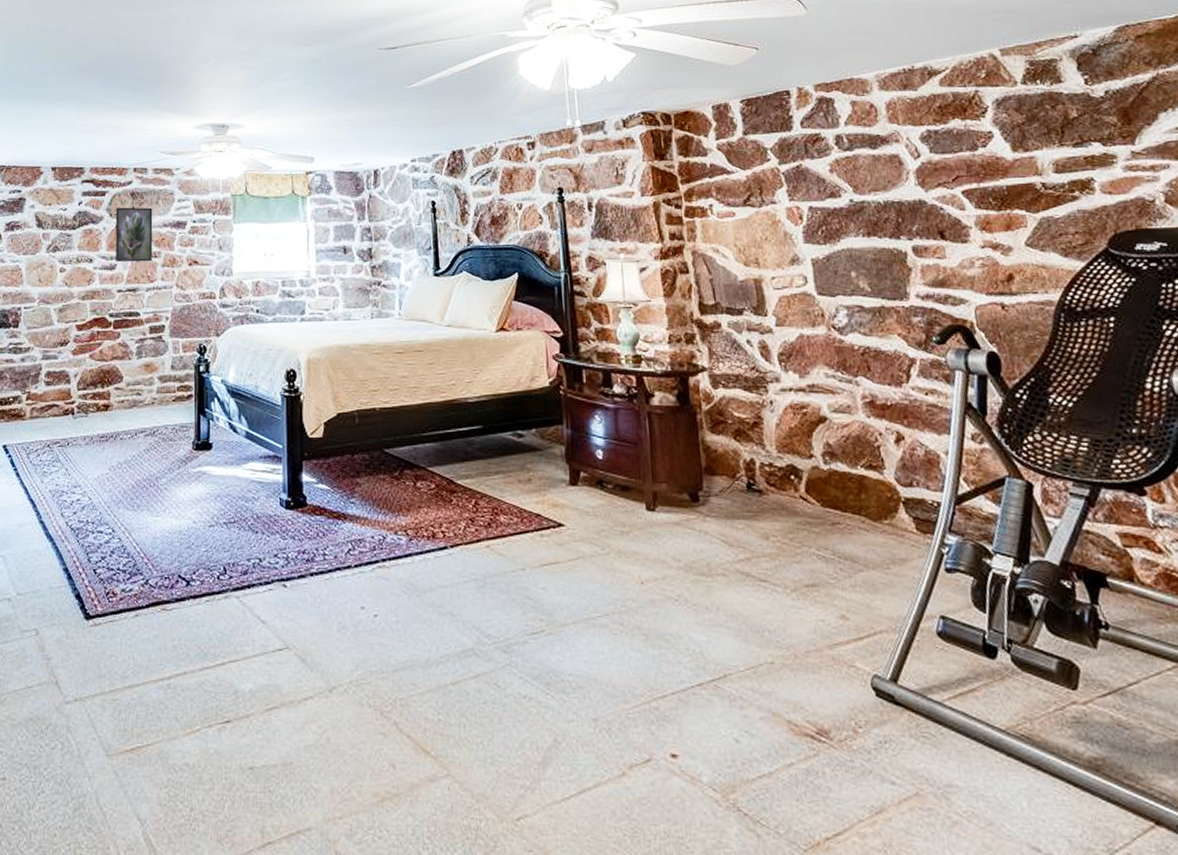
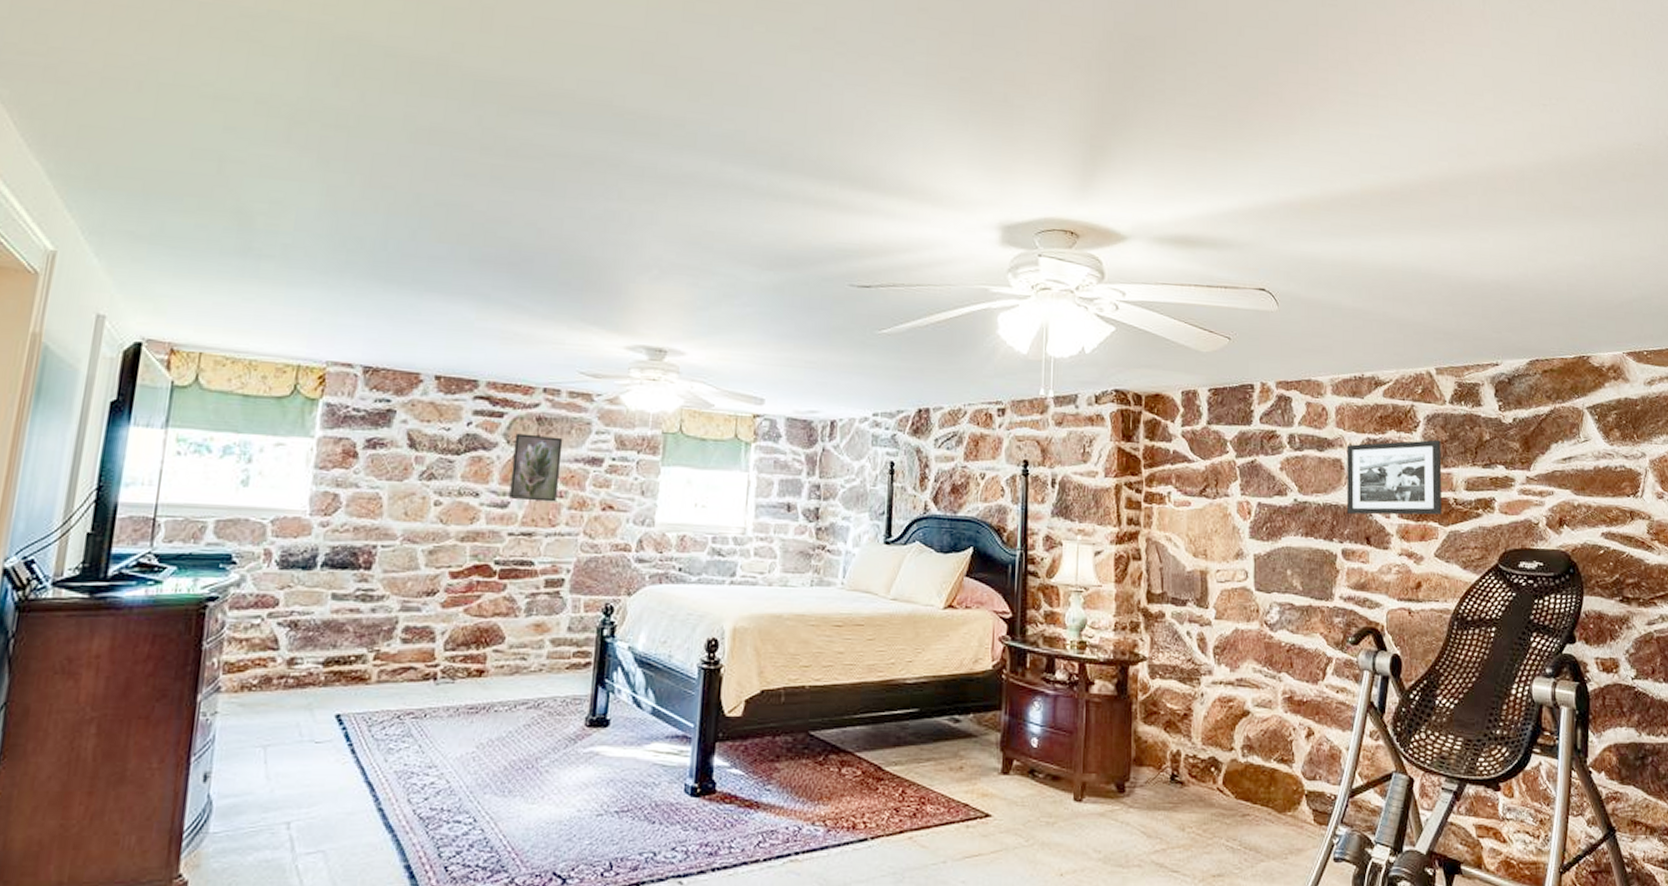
picture frame: none [903,123,1029,209] -> present [1346,439,1442,515]

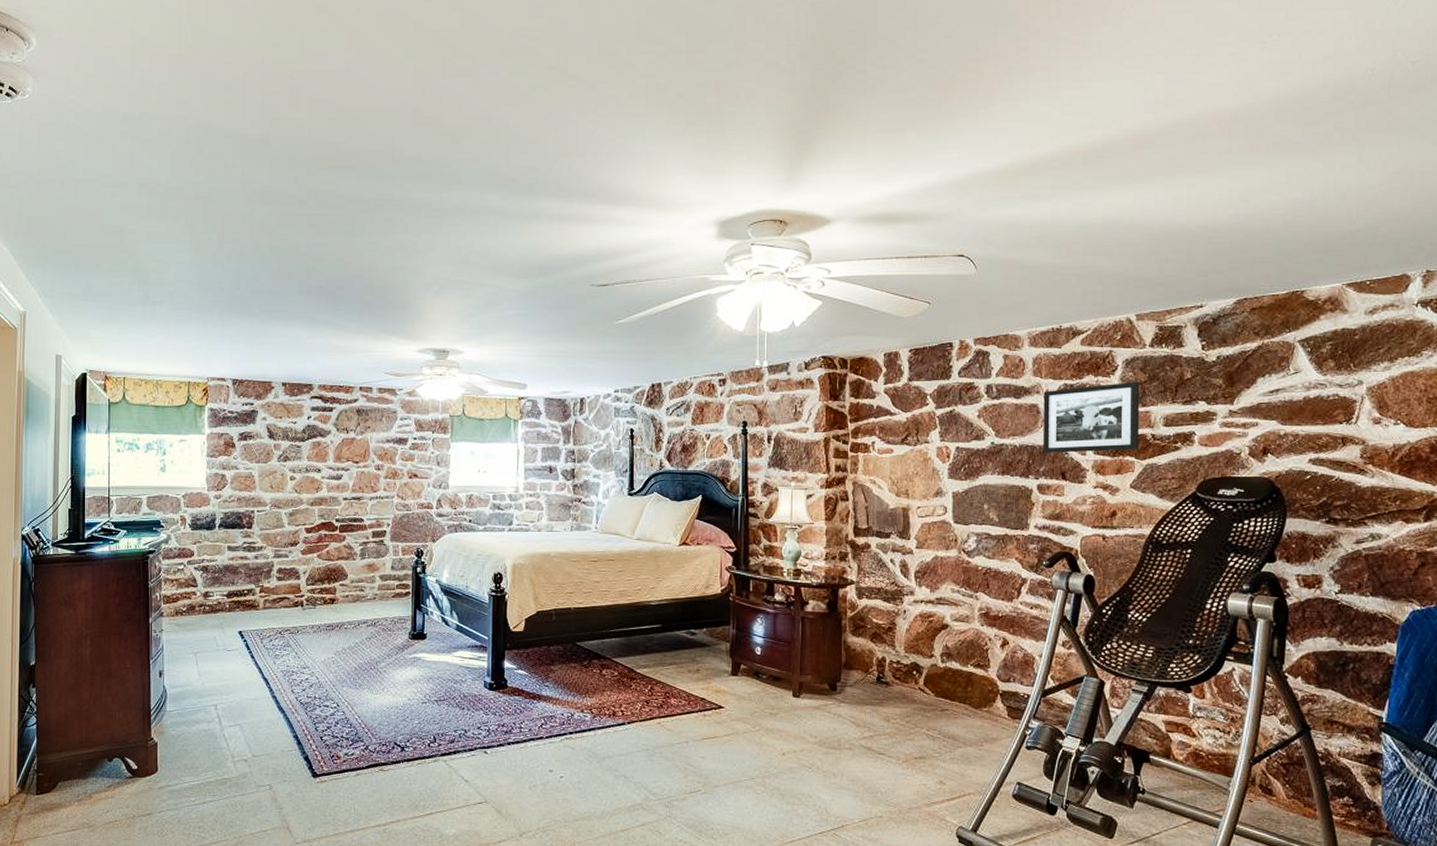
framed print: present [509,433,563,502] -> none [342,423,377,474]

